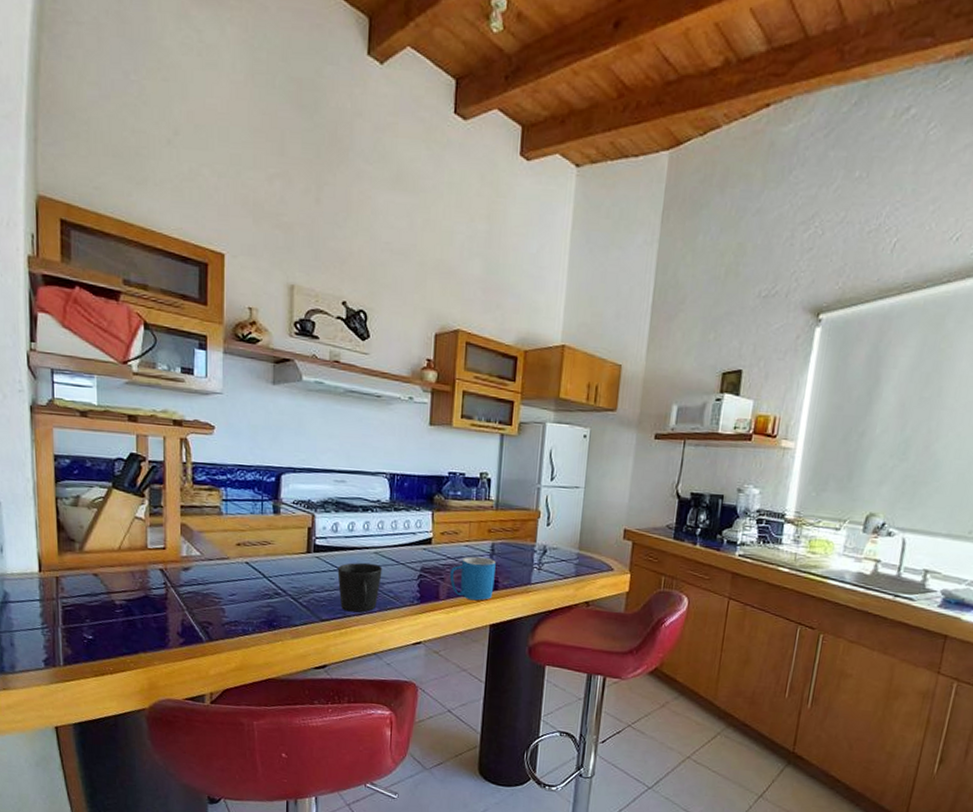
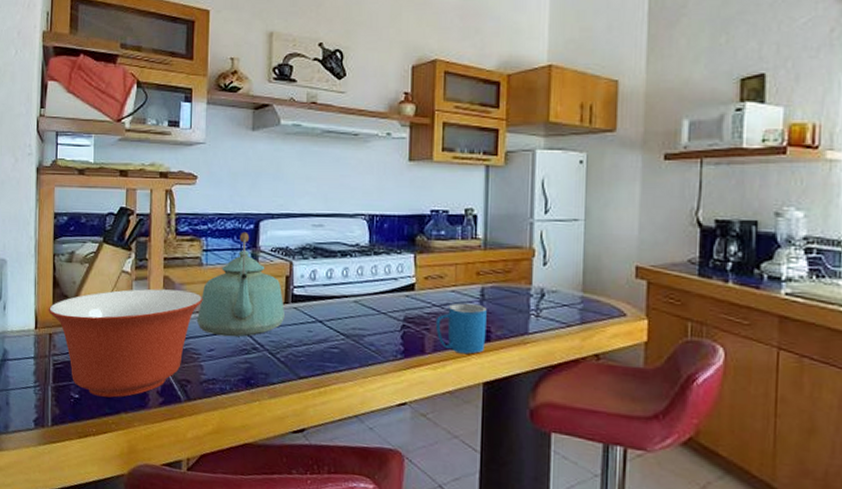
mixing bowl: none [53,535,223,639] -> present [48,288,203,398]
kettle: none [218,483,307,583] -> present [197,231,285,337]
cup: present [337,562,383,613] -> none [316,312,363,369]

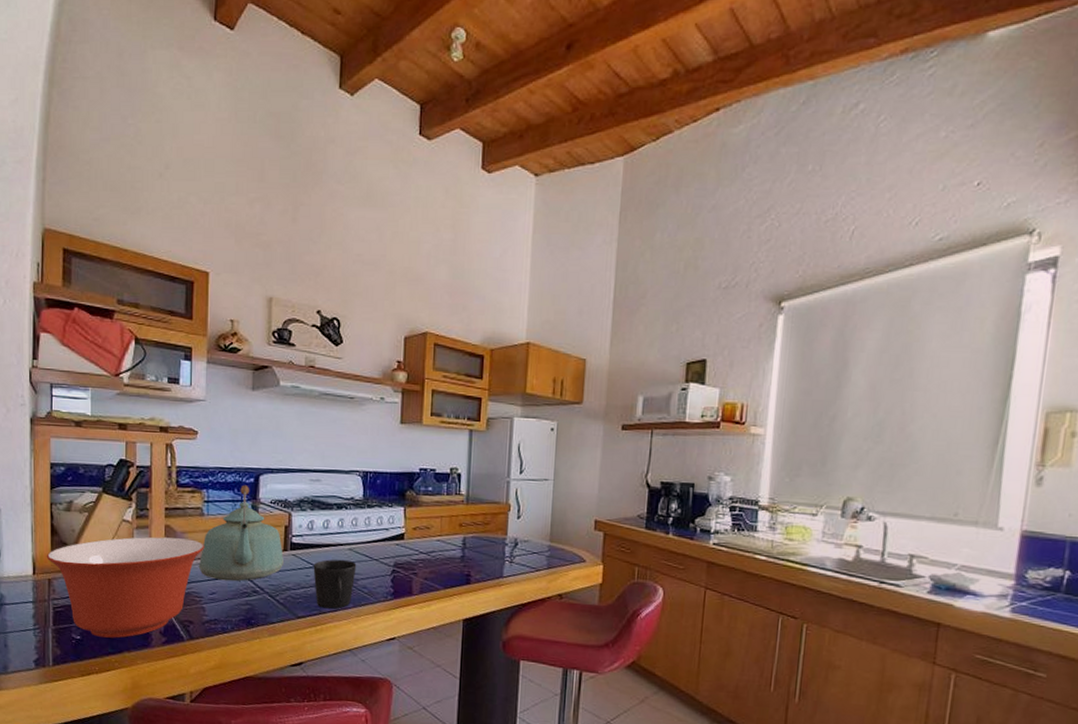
cup: none [316,312,363,369] -> present [313,559,357,609]
mug: present [435,303,487,355] -> none [422,550,468,595]

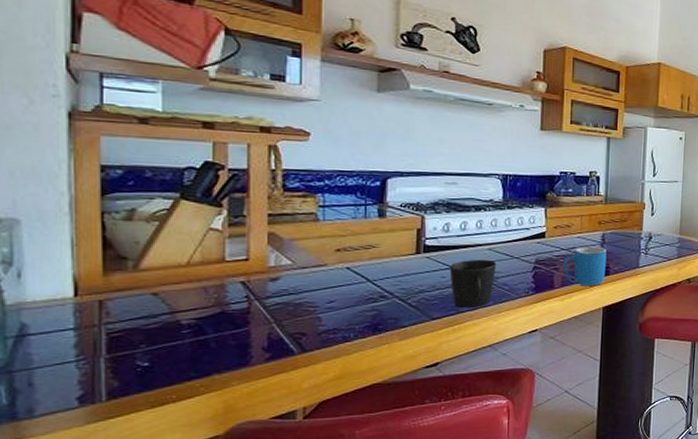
mixing bowl: present [46,536,205,638] -> none [95,245,320,361]
kettle: present [199,484,284,582] -> none [313,188,416,288]
mug: none [422,550,468,595] -> present [563,246,607,287]

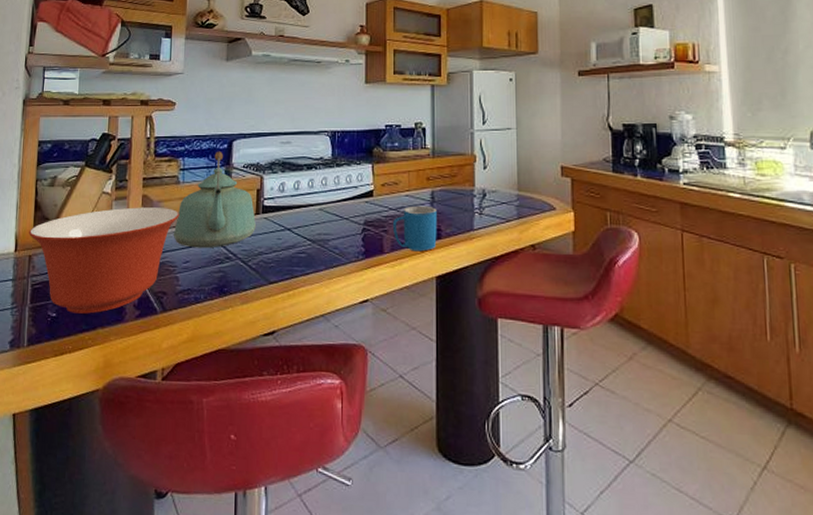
mixing bowl: none [95,245,320,361] -> present [28,207,180,314]
kettle: none [313,188,416,288] -> present [174,151,256,249]
cup: present [449,259,497,308] -> none [285,220,327,272]

